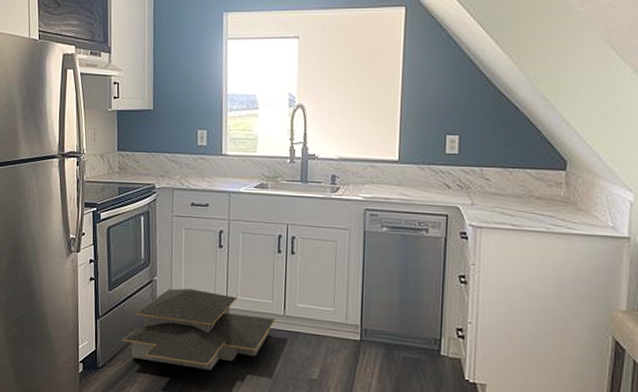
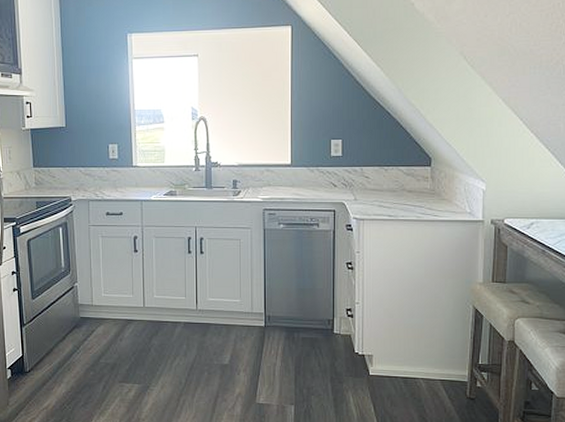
architectural model: present [123,288,275,371] -> none [48,292,189,365]

